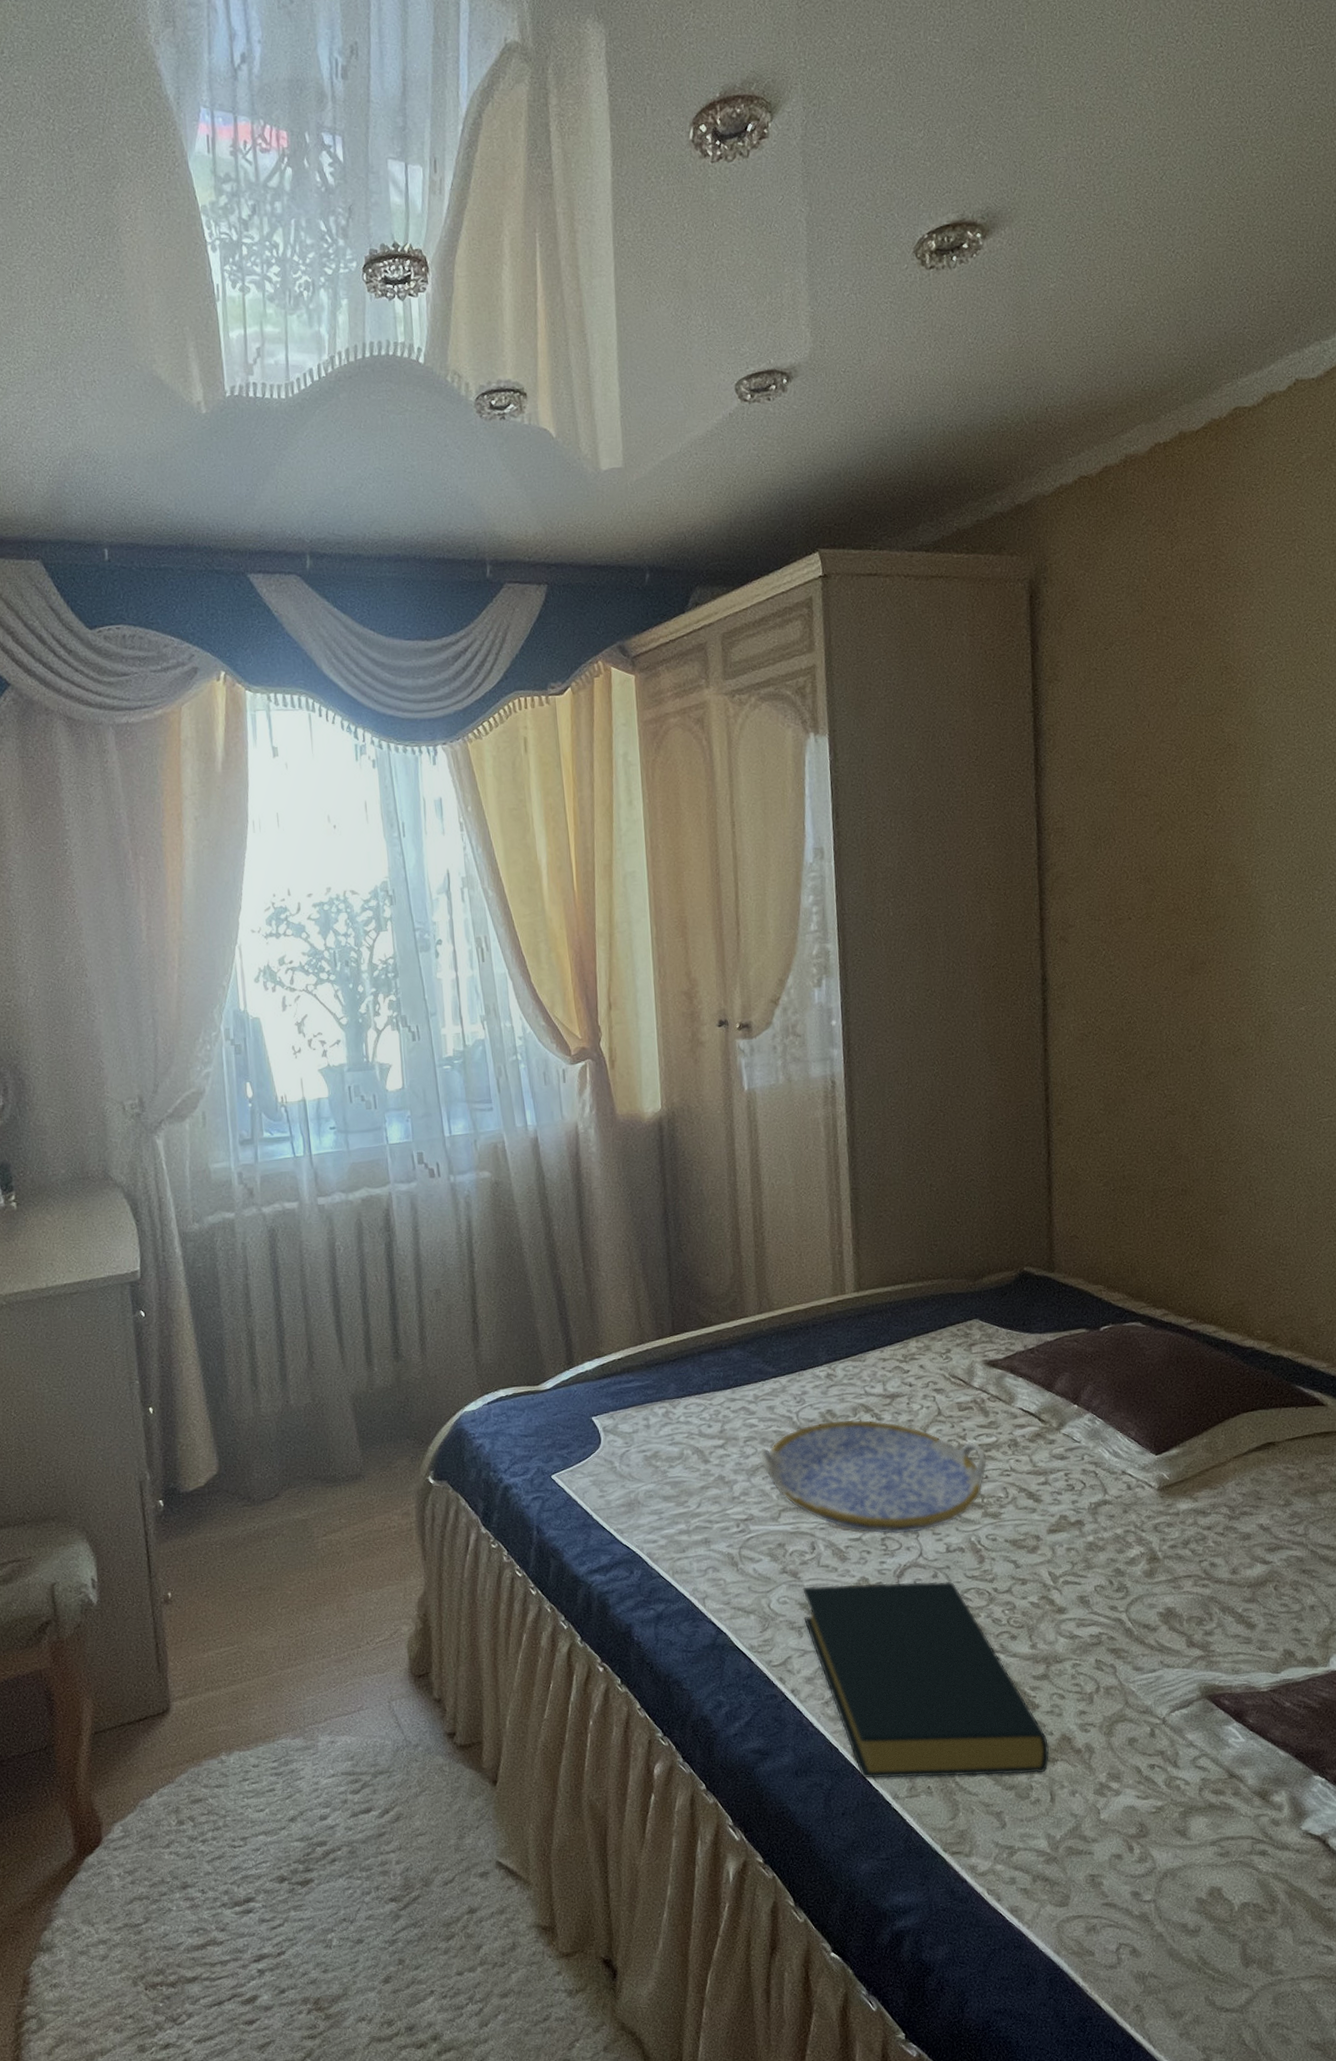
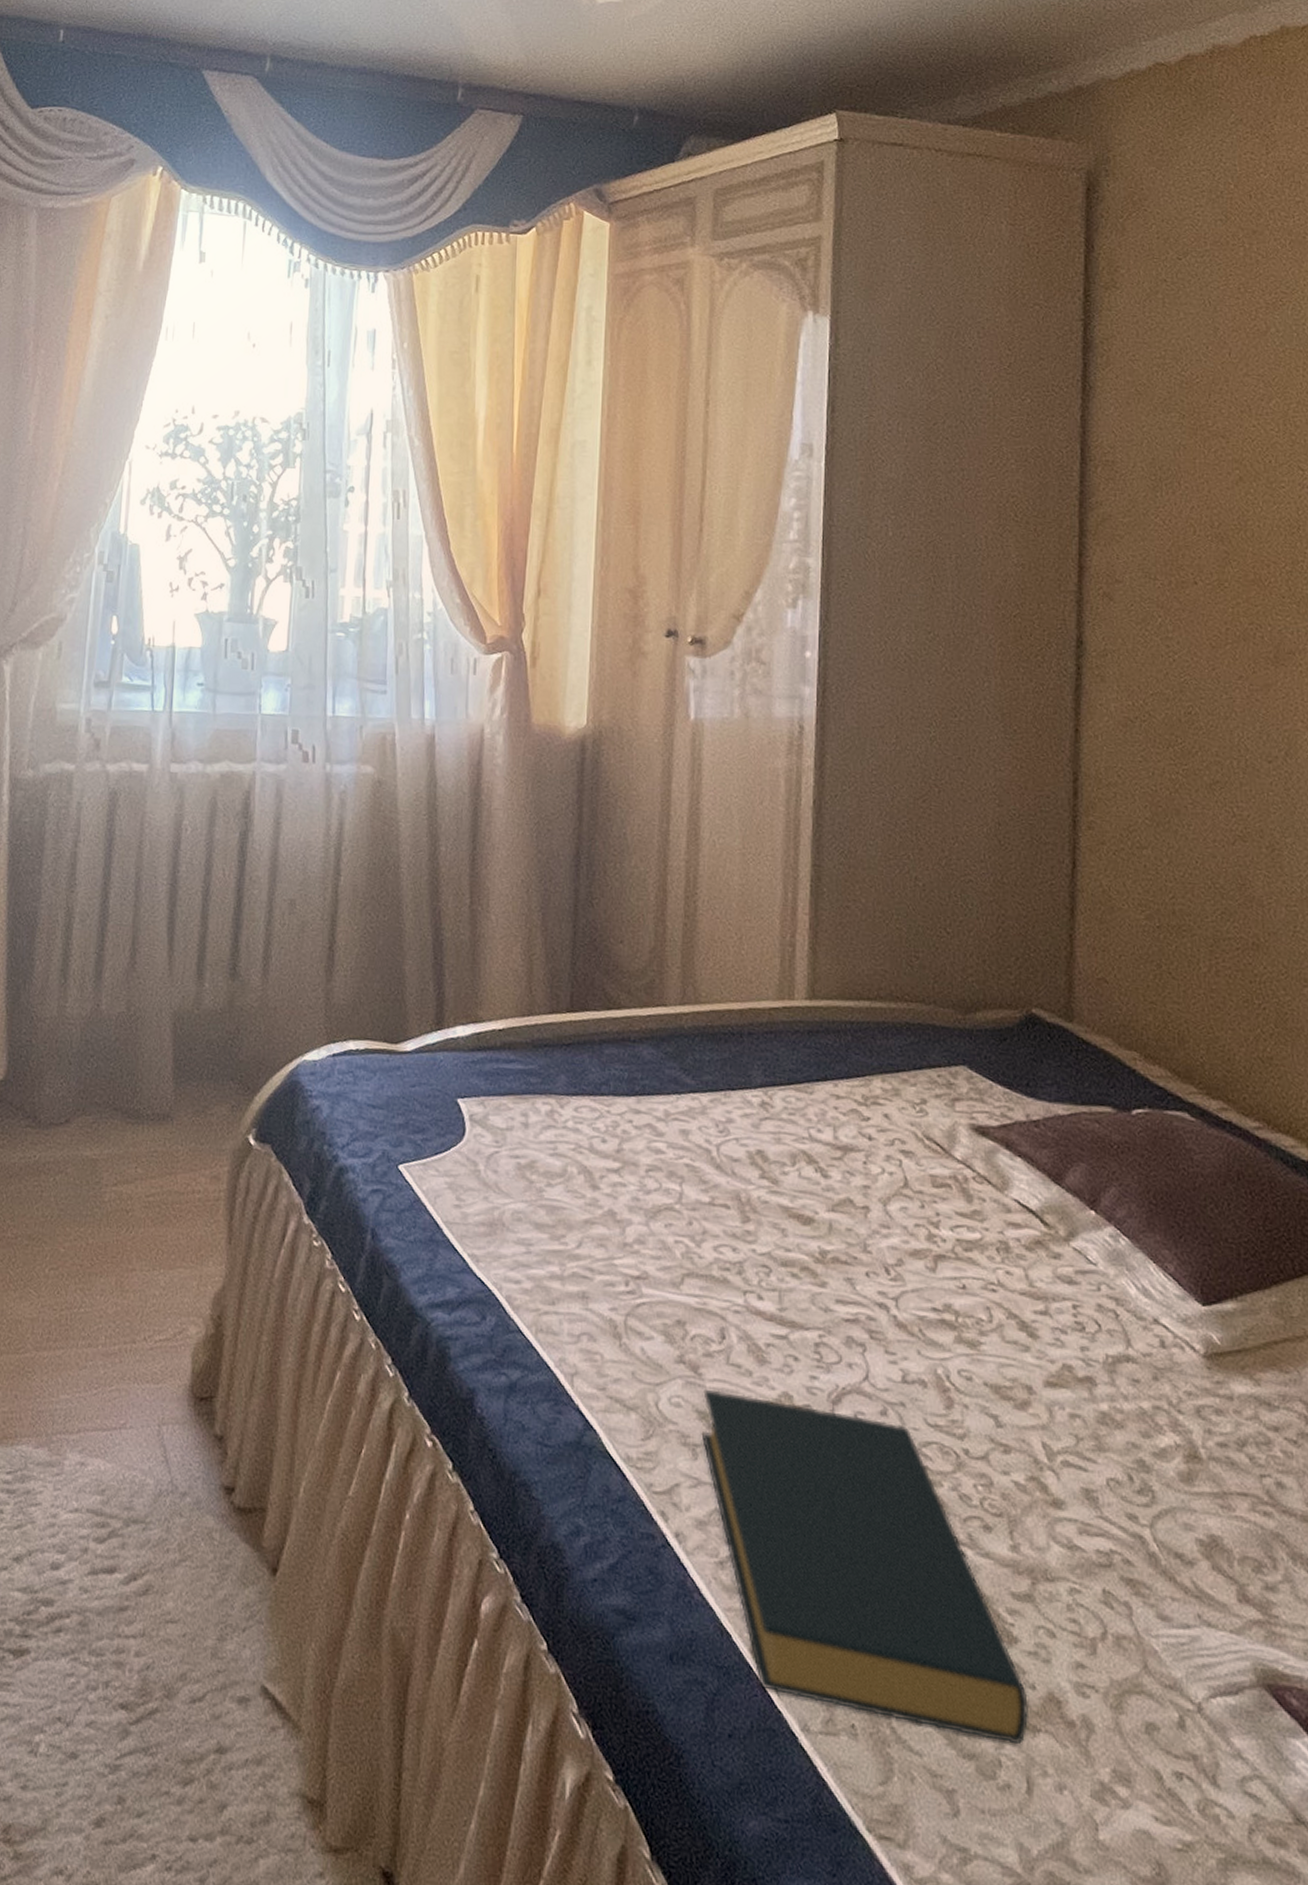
serving tray: present [758,1419,987,1534] -> none [662,1165,967,1345]

